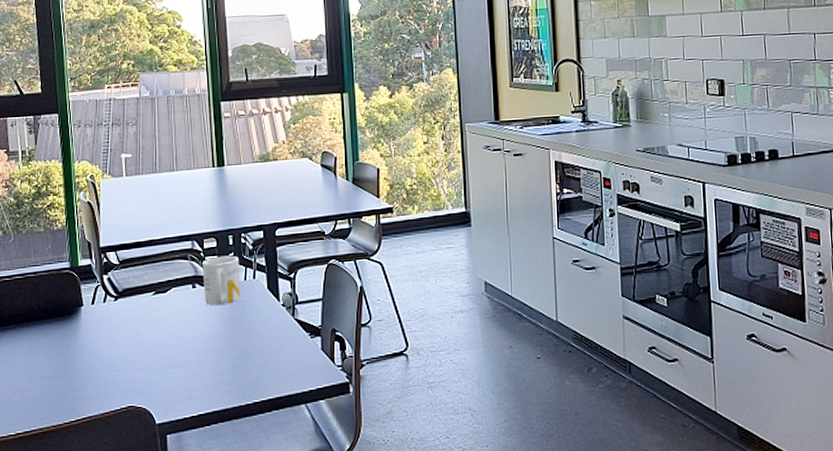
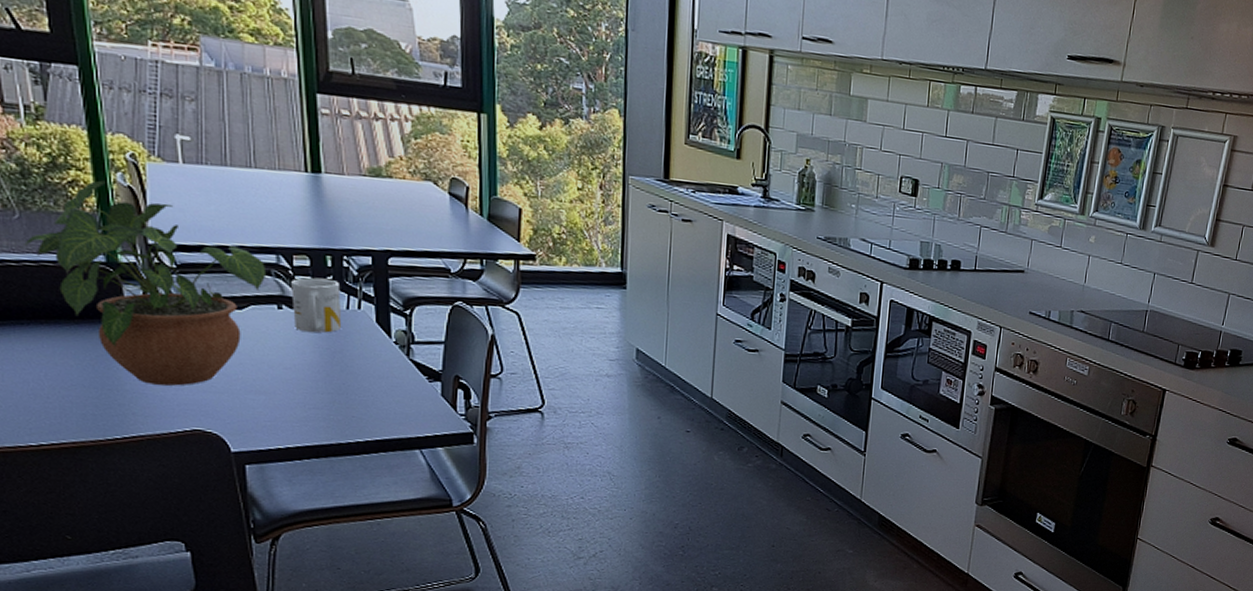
potted plant: none [15,200,185,369] -> present [24,180,267,386]

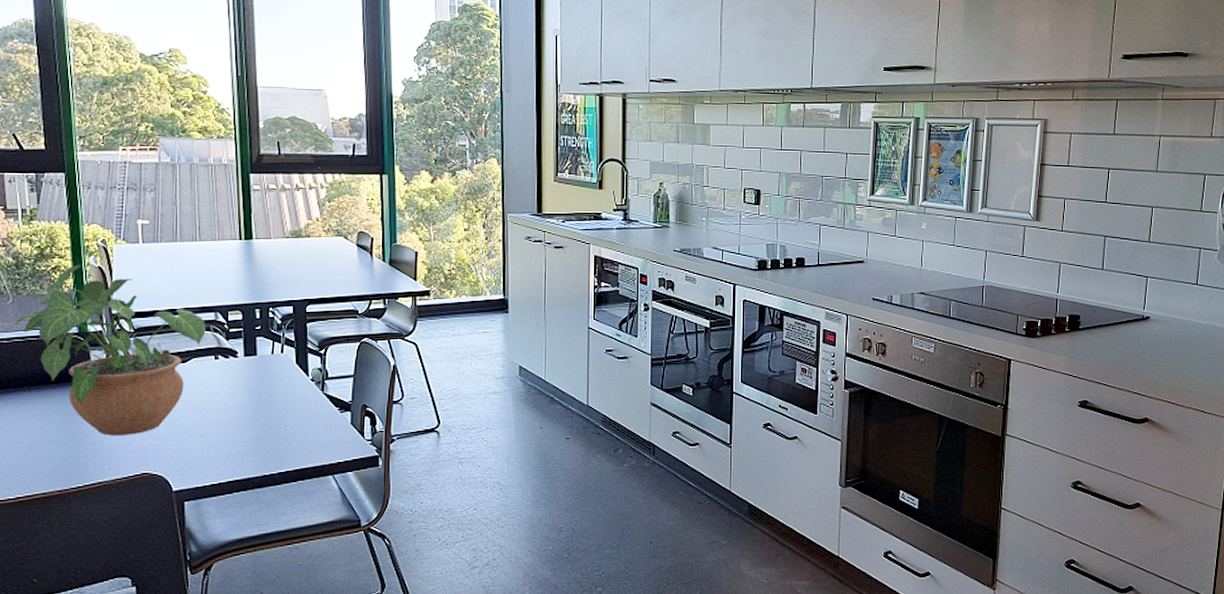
mug: present [291,277,342,333] -> none [226,329,268,378]

